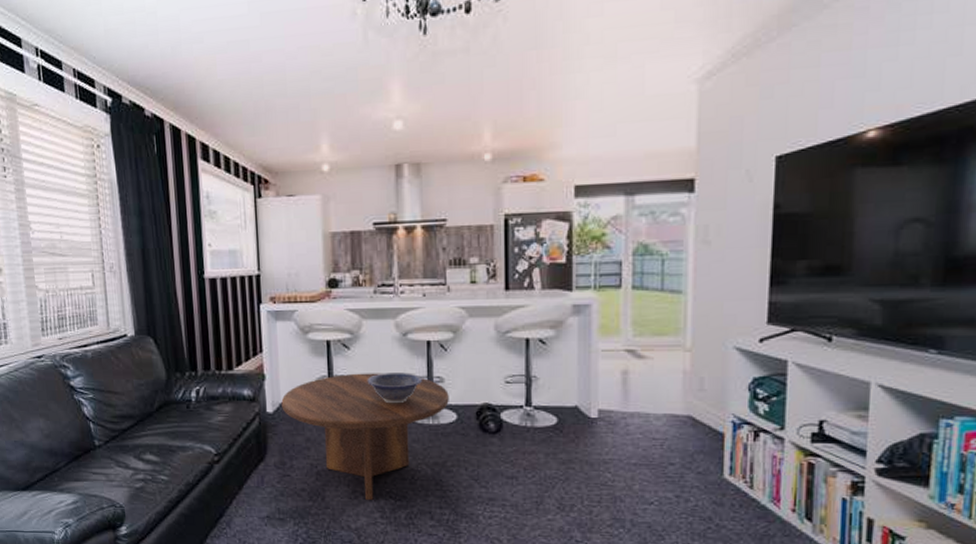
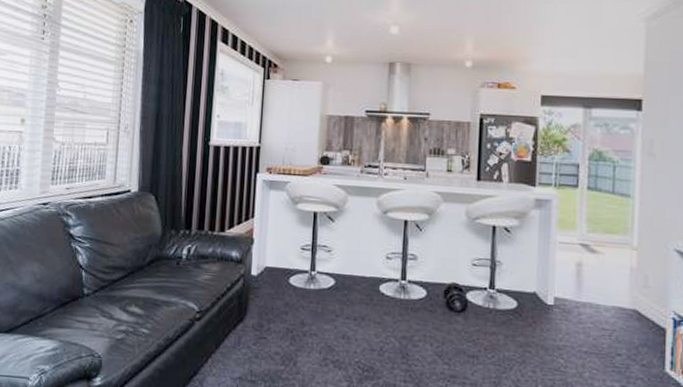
coffee table: present [281,373,449,501] -> none [265,244,421,370]
decorative bowl: present [367,373,423,404] -> none [347,246,398,277]

